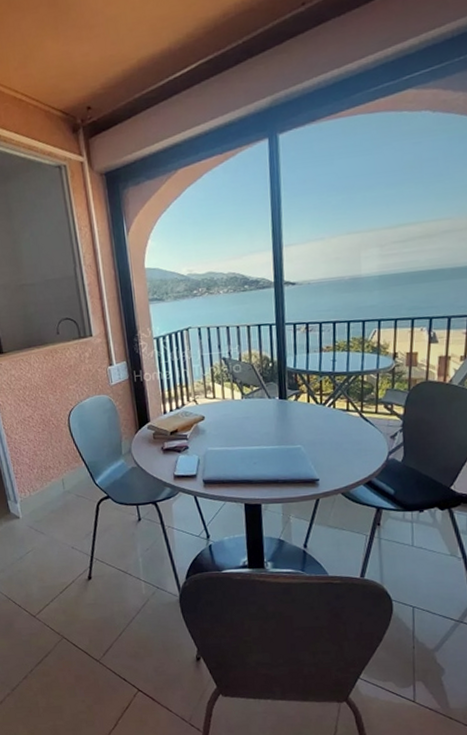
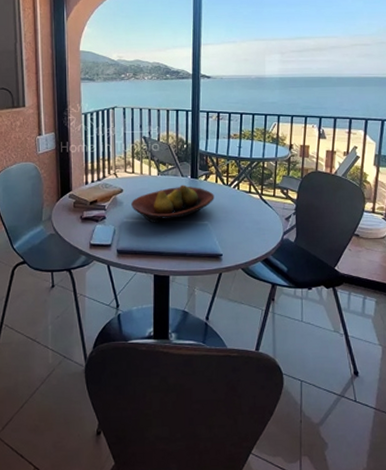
fruit bowl: none [215,407,307,450] -> present [131,184,214,223]

